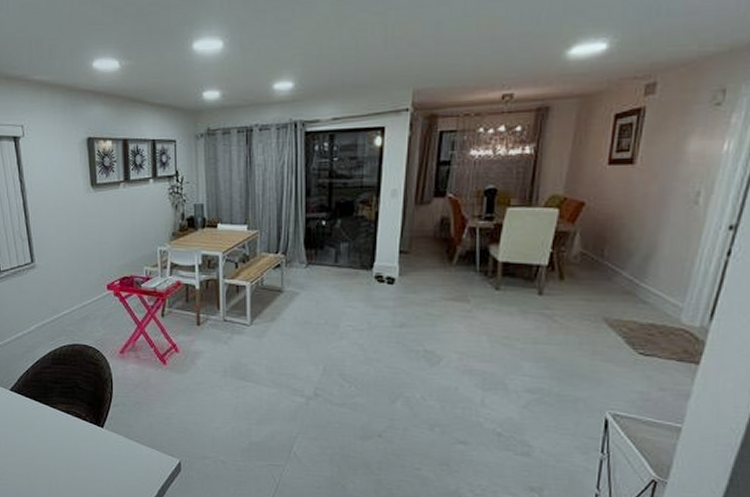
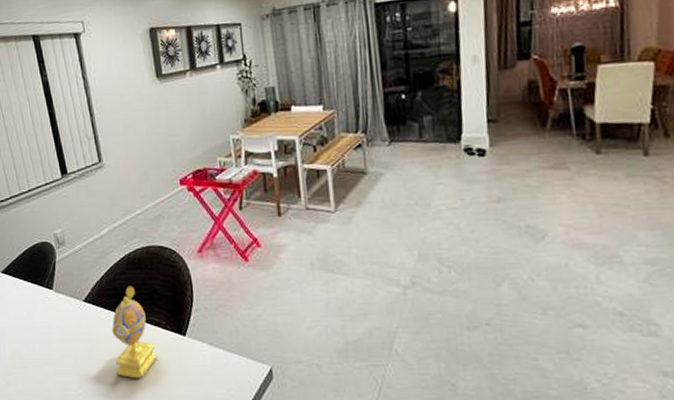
decorative egg: none [35,379,76,463] -> present [112,286,158,379]

